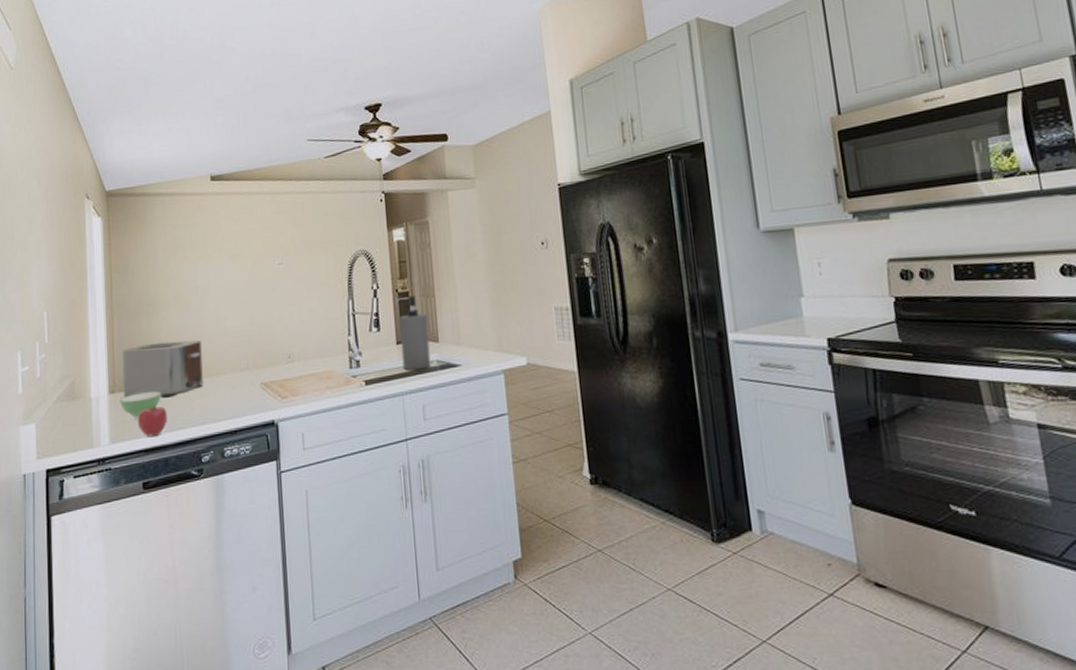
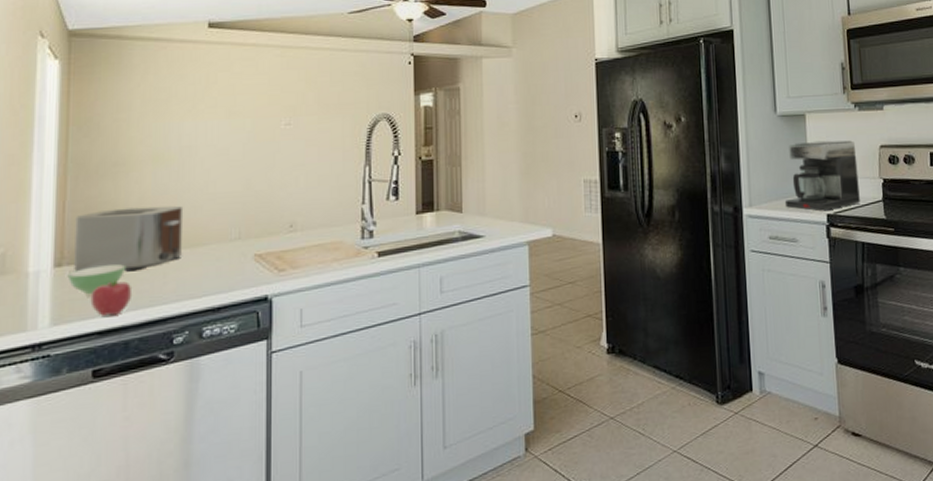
soap dispenser: present [394,295,431,371] -> none [417,164,452,242]
coffee maker: none [775,255,867,336] -> present [784,140,860,212]

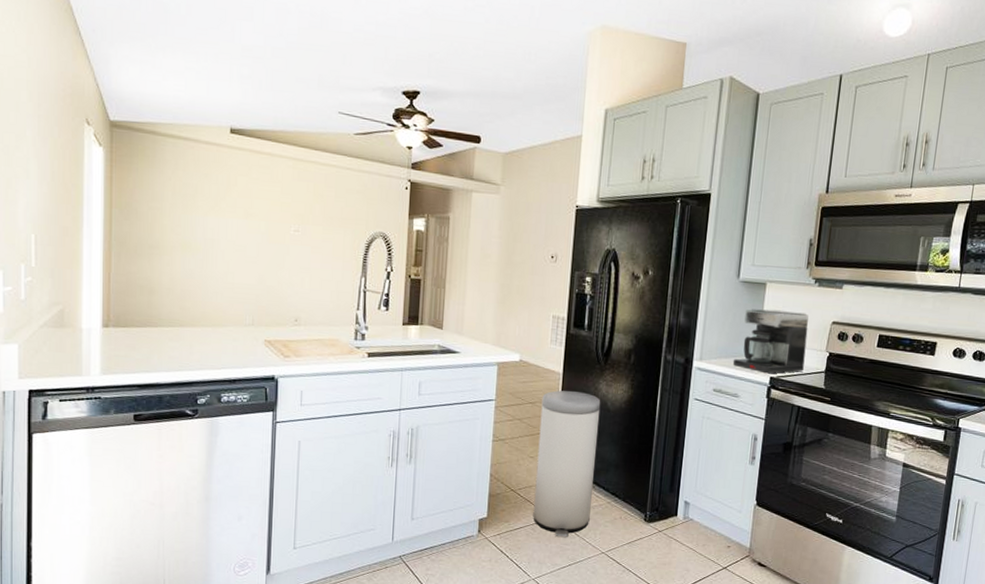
bowl: present [67,264,126,297] -> none [113,331,160,355]
toaster: present [74,205,184,272] -> none [118,285,207,339]
fruit: present [90,279,133,316] -> none [131,344,165,374]
pedal bin: none [582,261,654,442] -> present [533,390,601,538]

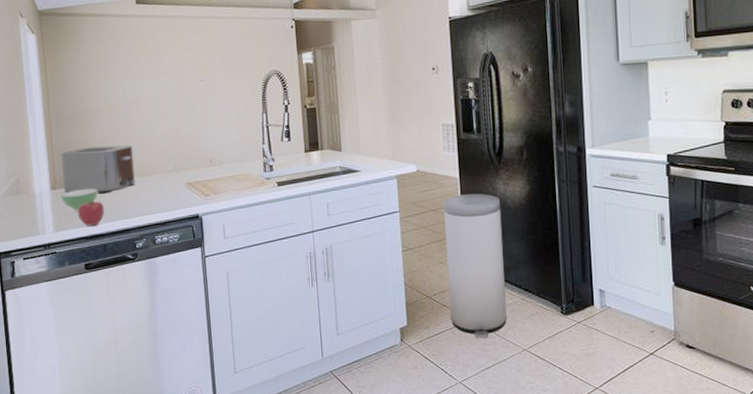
bowl: none [113,331,160,355] -> present [60,188,99,212]
toaster: none [118,285,207,339] -> present [60,145,135,194]
fruit: none [131,344,165,374] -> present [77,199,105,226]
coffee maker: present [732,309,809,374] -> none [626,86,701,152]

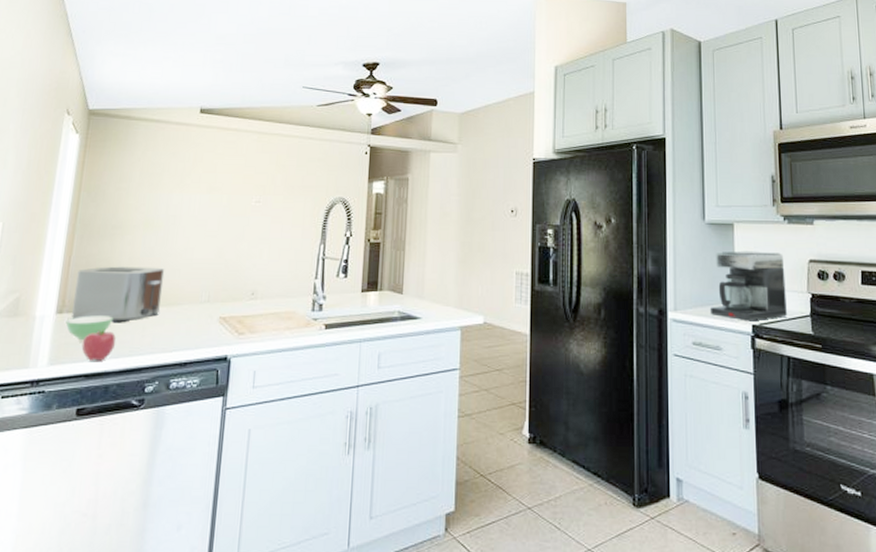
pedal bin: present [443,193,507,339] -> none [506,354,573,533]
coffee maker: none [626,86,701,152] -> present [709,250,787,322]

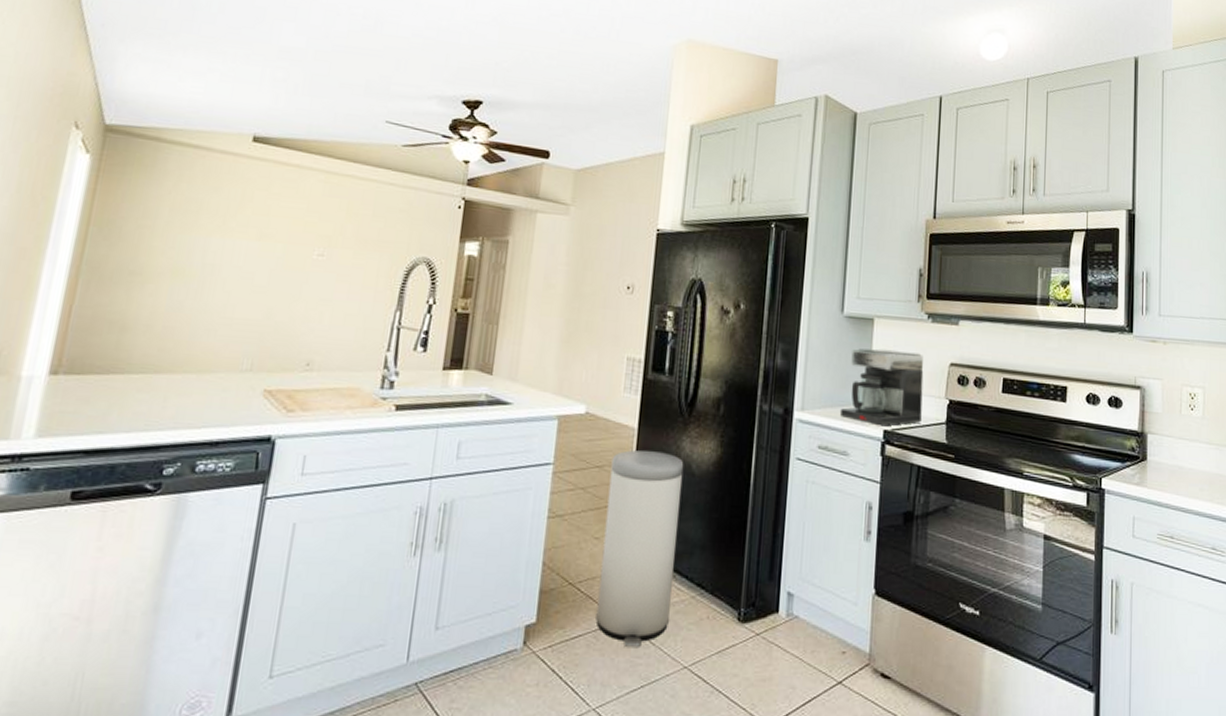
bowl: present [65,315,114,342] -> none [61,379,126,411]
toaster: present [72,266,165,322] -> none [70,320,197,390]
fruit: present [81,328,116,361] -> none [81,396,128,435]
pedal bin: none [506,354,573,533] -> present [596,450,684,649]

